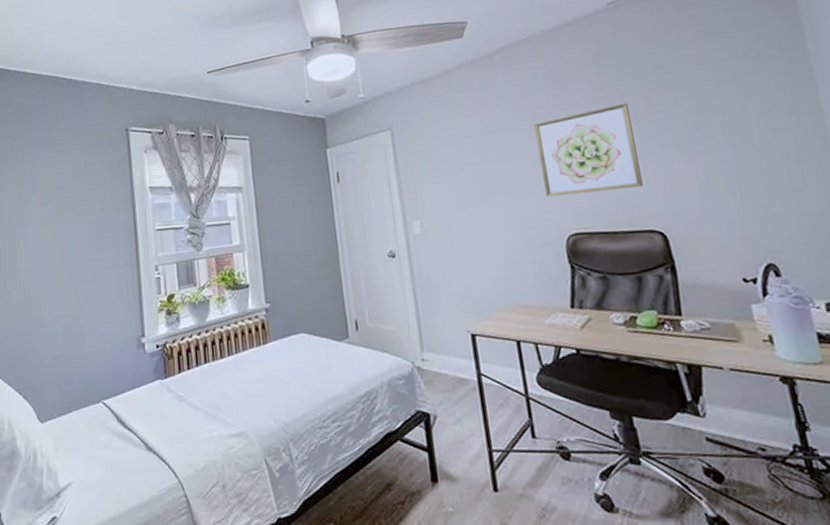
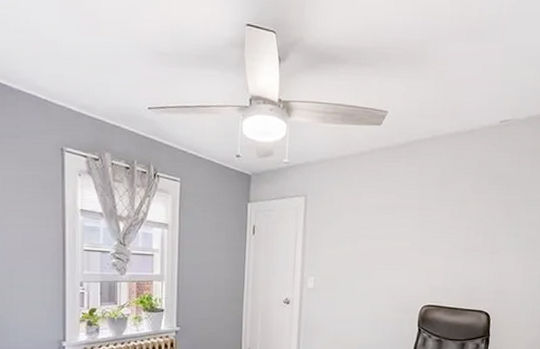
wall art: present [534,103,643,197] -> none [415,209,492,277]

